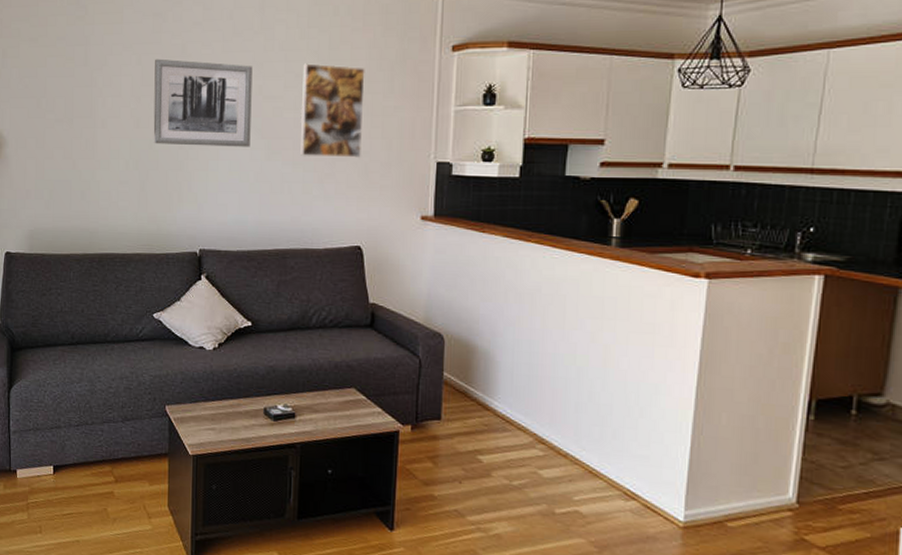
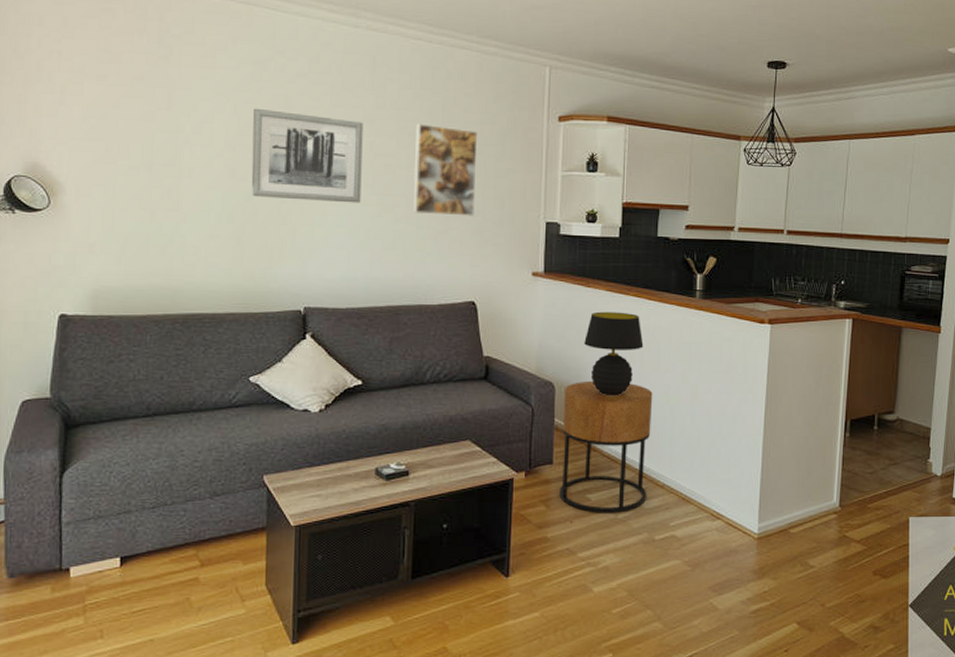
side table: none [448,334,556,479] -> present [559,380,653,513]
table lamp: none [477,259,546,352] -> present [584,311,644,395]

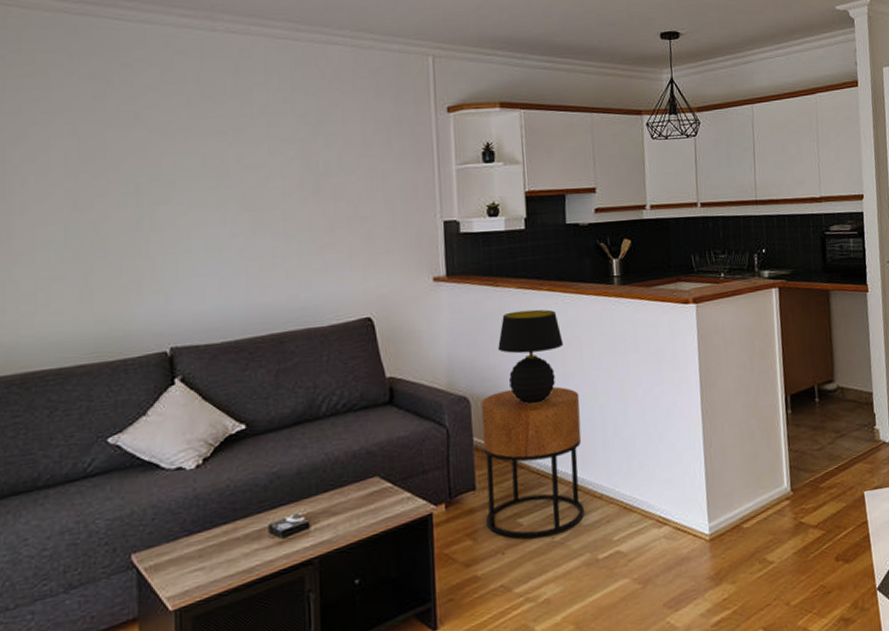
wall art: present [251,108,363,203] -> none [97,128,231,229]
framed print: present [413,123,478,218] -> none [289,128,364,228]

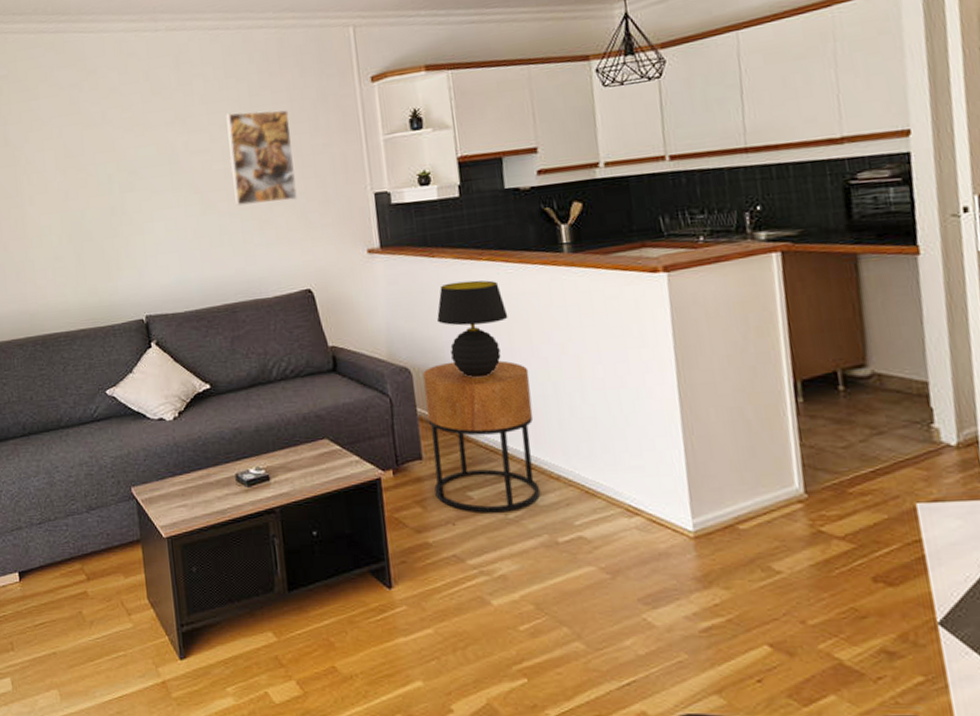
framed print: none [289,128,364,228] -> present [226,109,298,207]

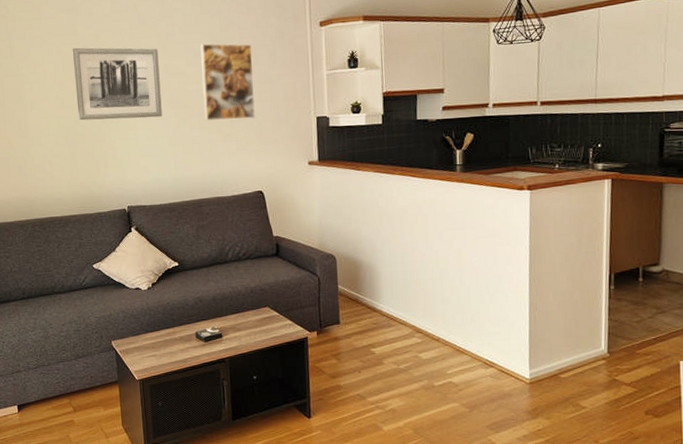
wall art: none [76,123,184,215] -> present [73,47,162,121]
side table: present [423,360,541,513] -> none [345,251,425,364]
table lamp: present [437,280,508,377] -> none [358,190,412,263]

